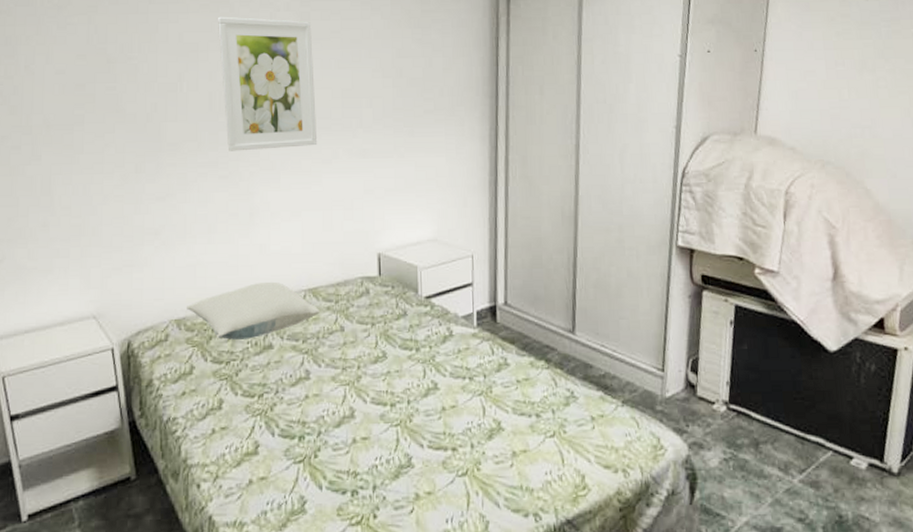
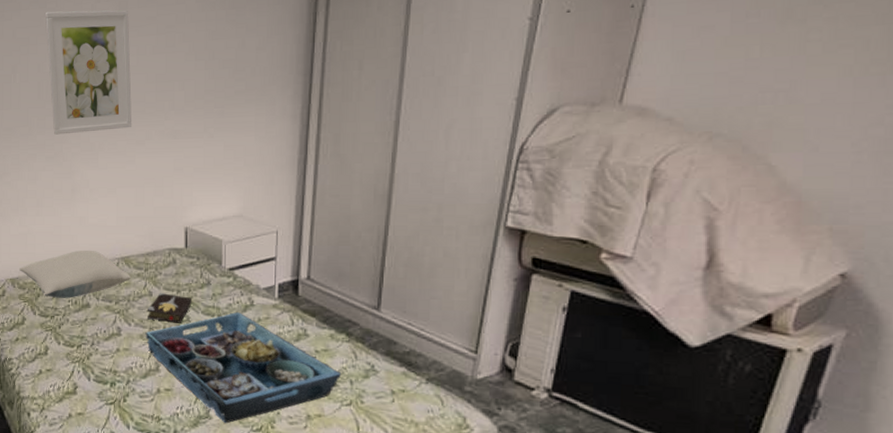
serving tray: none [337,344,544,471] -> present [145,312,342,424]
hardback book: none [340,327,389,361] -> present [148,293,193,323]

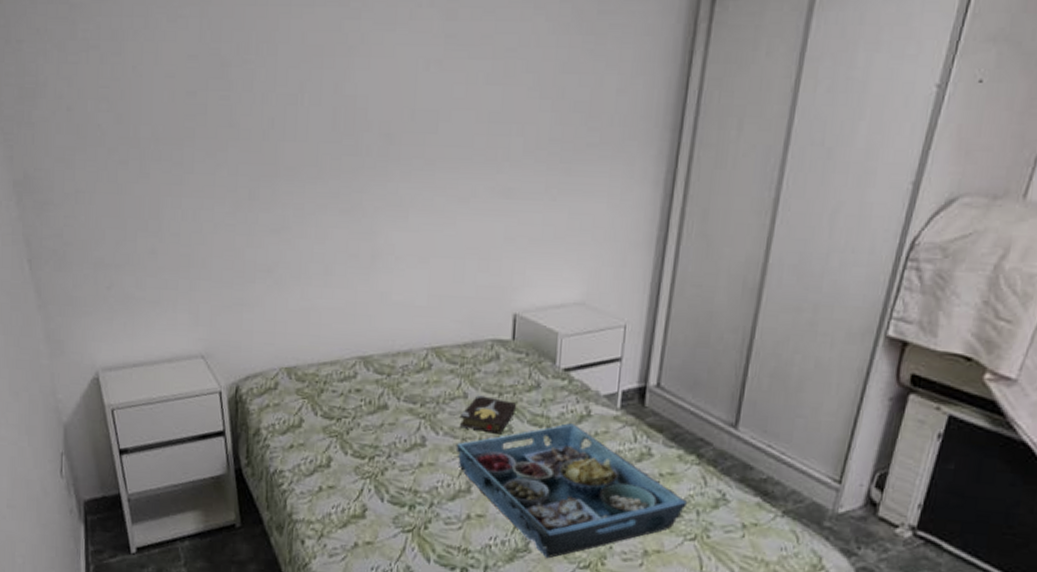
pillow: present [19,250,130,298] -> none [298,335,442,397]
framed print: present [45,10,132,135] -> none [347,12,459,182]

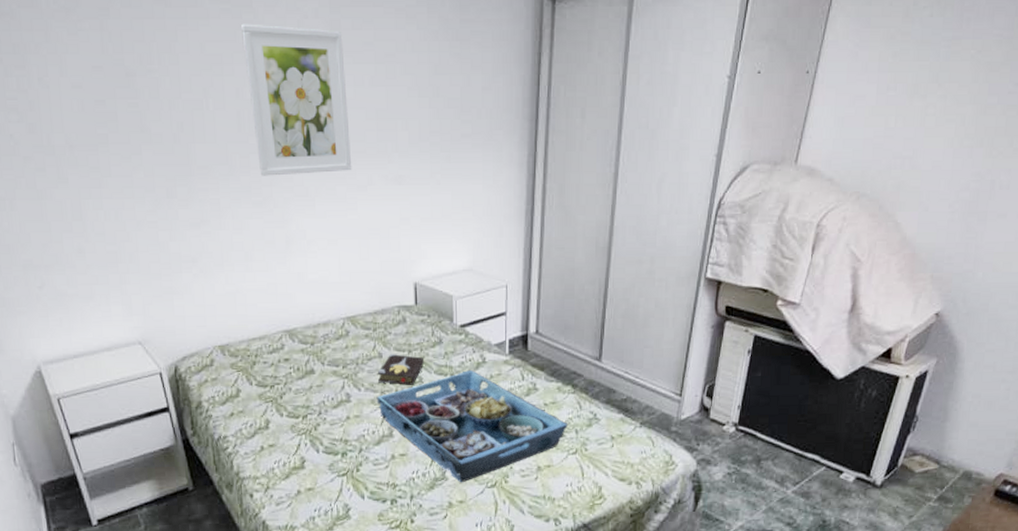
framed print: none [347,12,459,182] -> present [240,23,352,176]

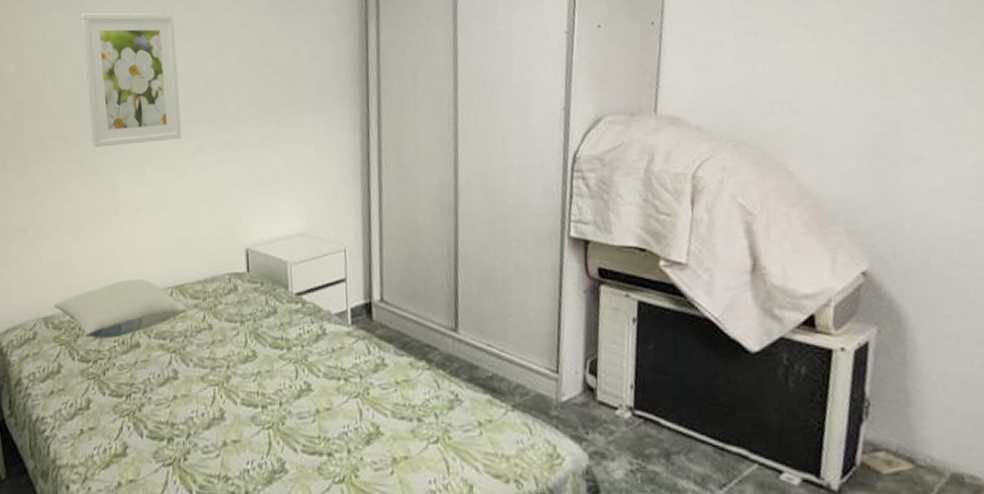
pillow: none [229,309,358,365] -> present [54,278,187,338]
serving tray: present [376,370,568,483] -> none [206,343,426,477]
hardback book: present [378,354,425,385] -> none [208,325,258,360]

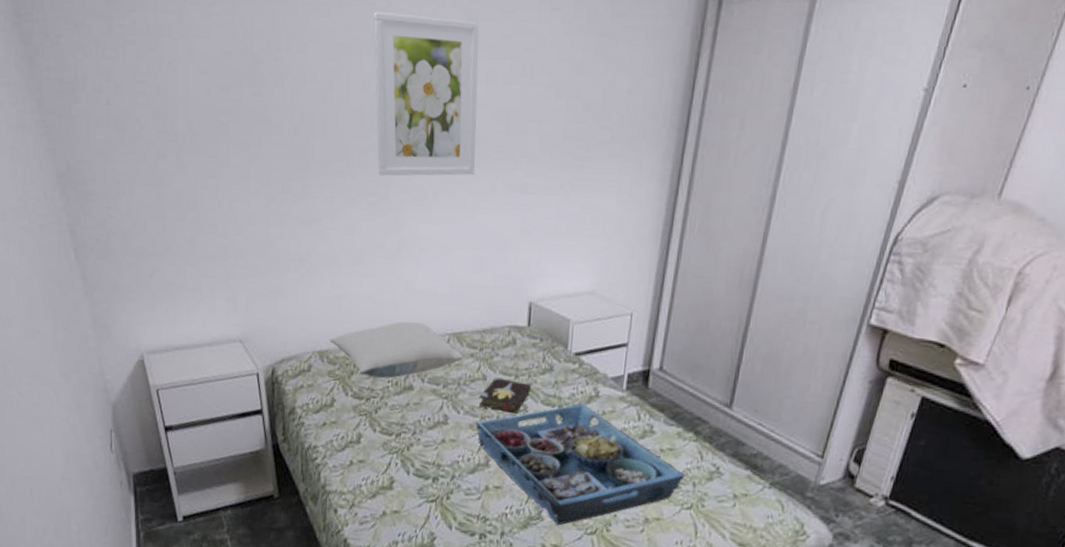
serving tray: none [206,343,426,477] -> present [475,403,686,526]
hardback book: none [208,325,258,360] -> present [479,377,532,413]

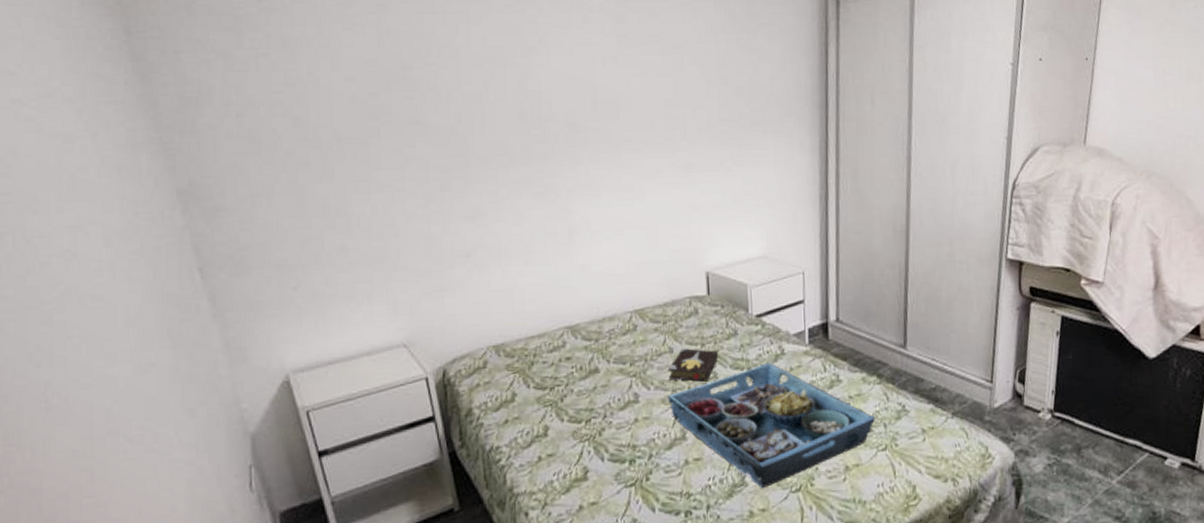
pillow: present [330,321,463,378] -> none [505,303,647,365]
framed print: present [373,11,479,176] -> none [524,18,639,166]

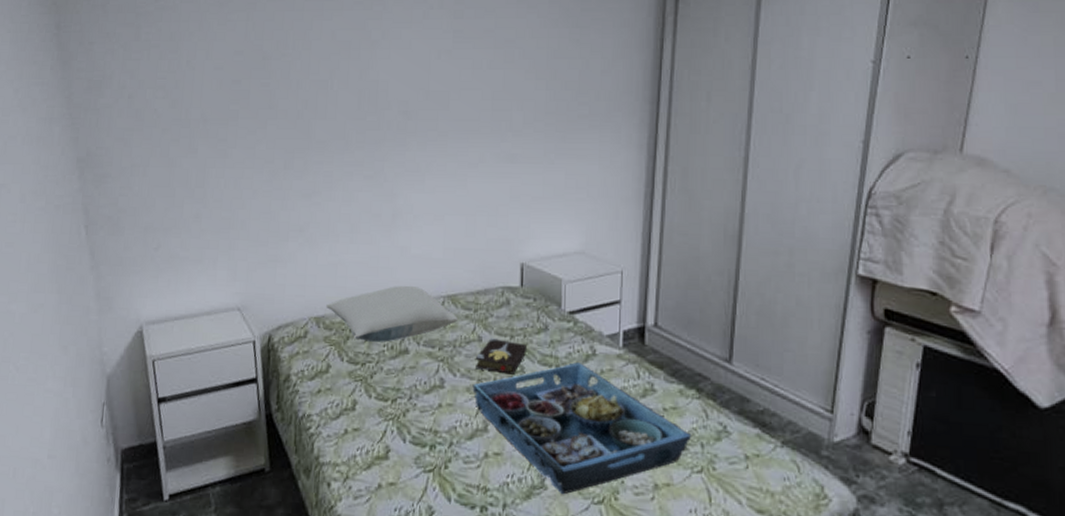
pillow: none [505,303,647,365] -> present [326,285,457,342]

